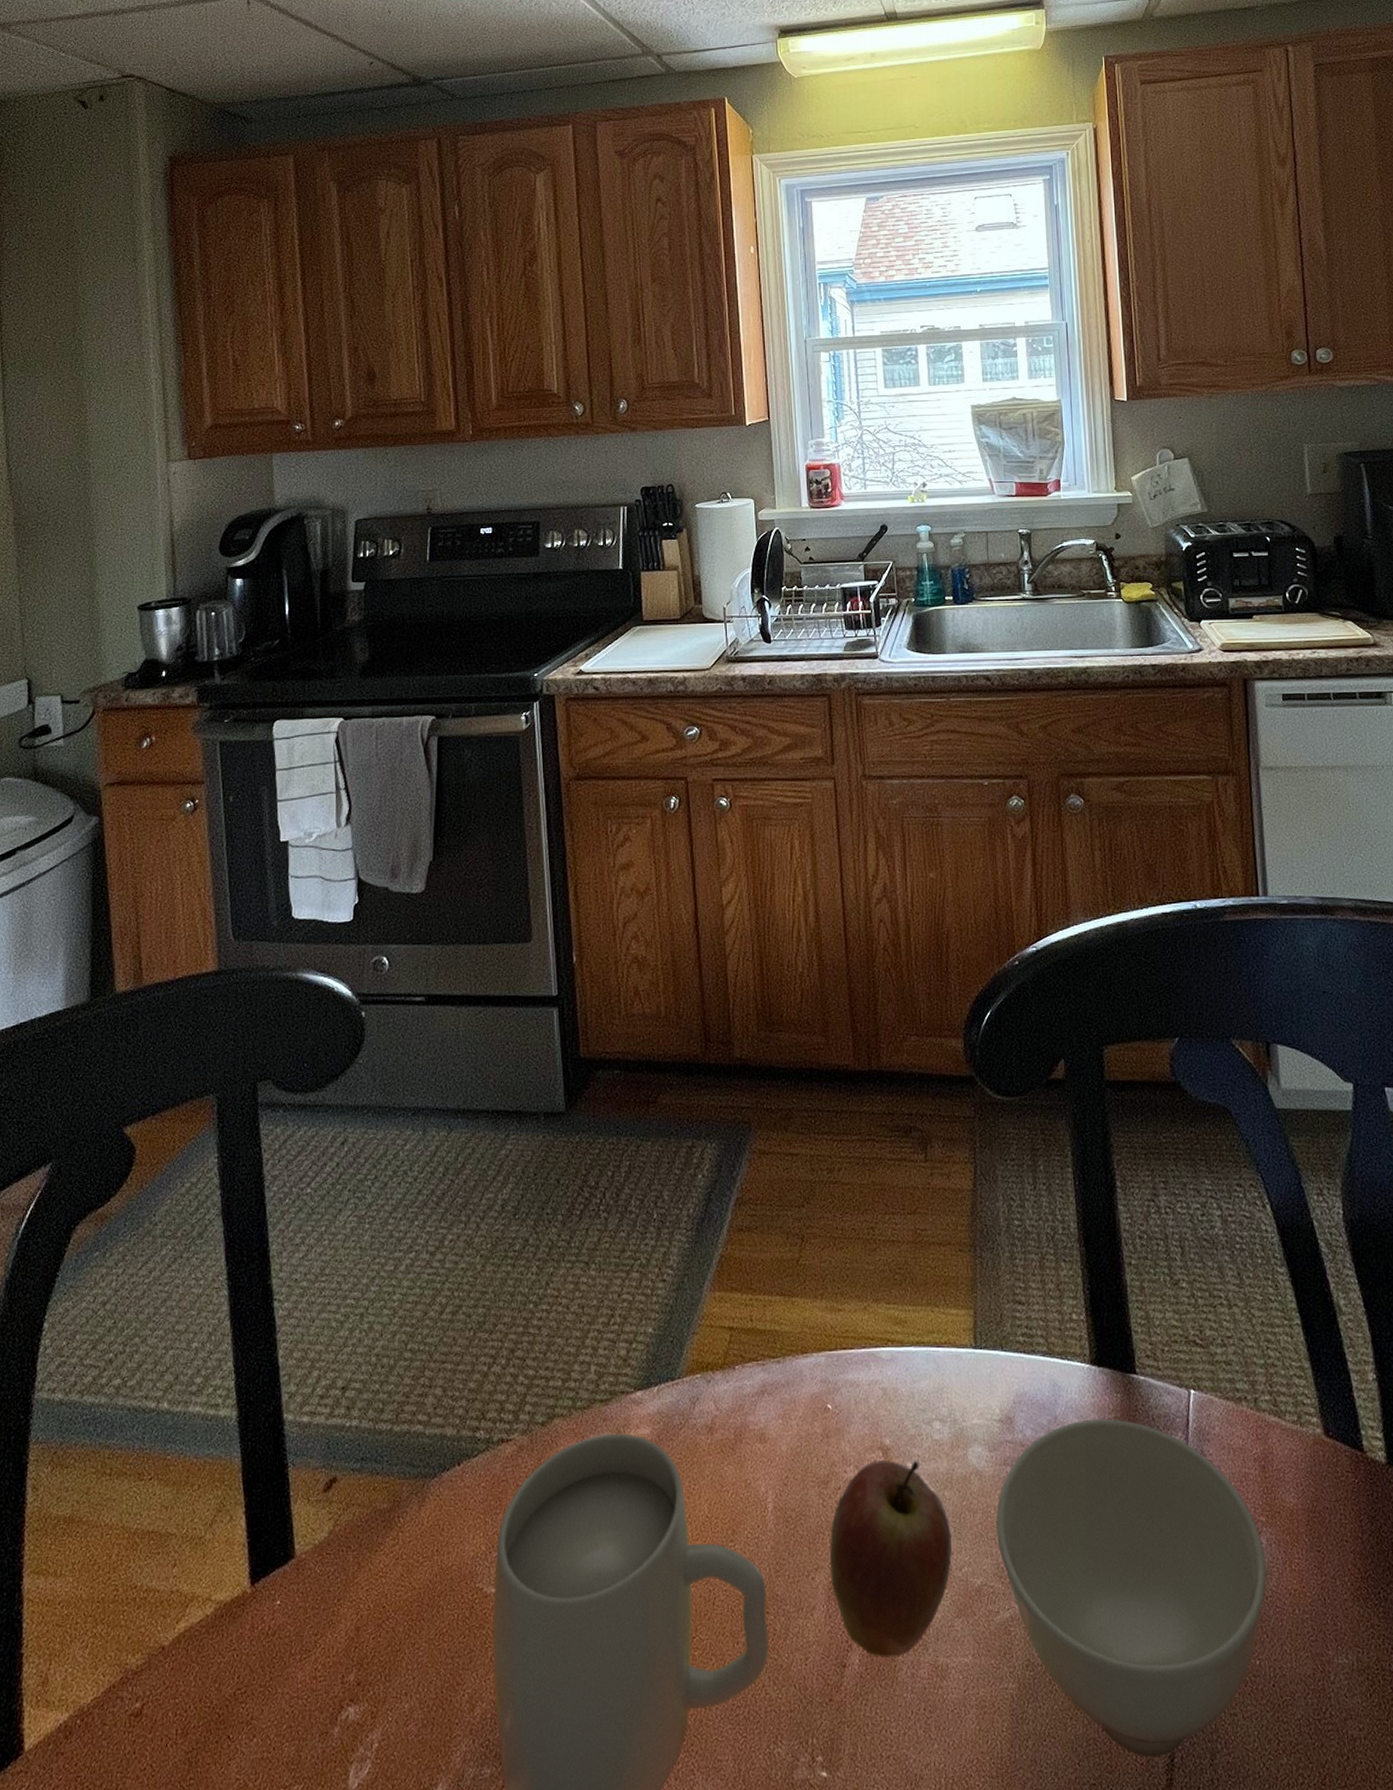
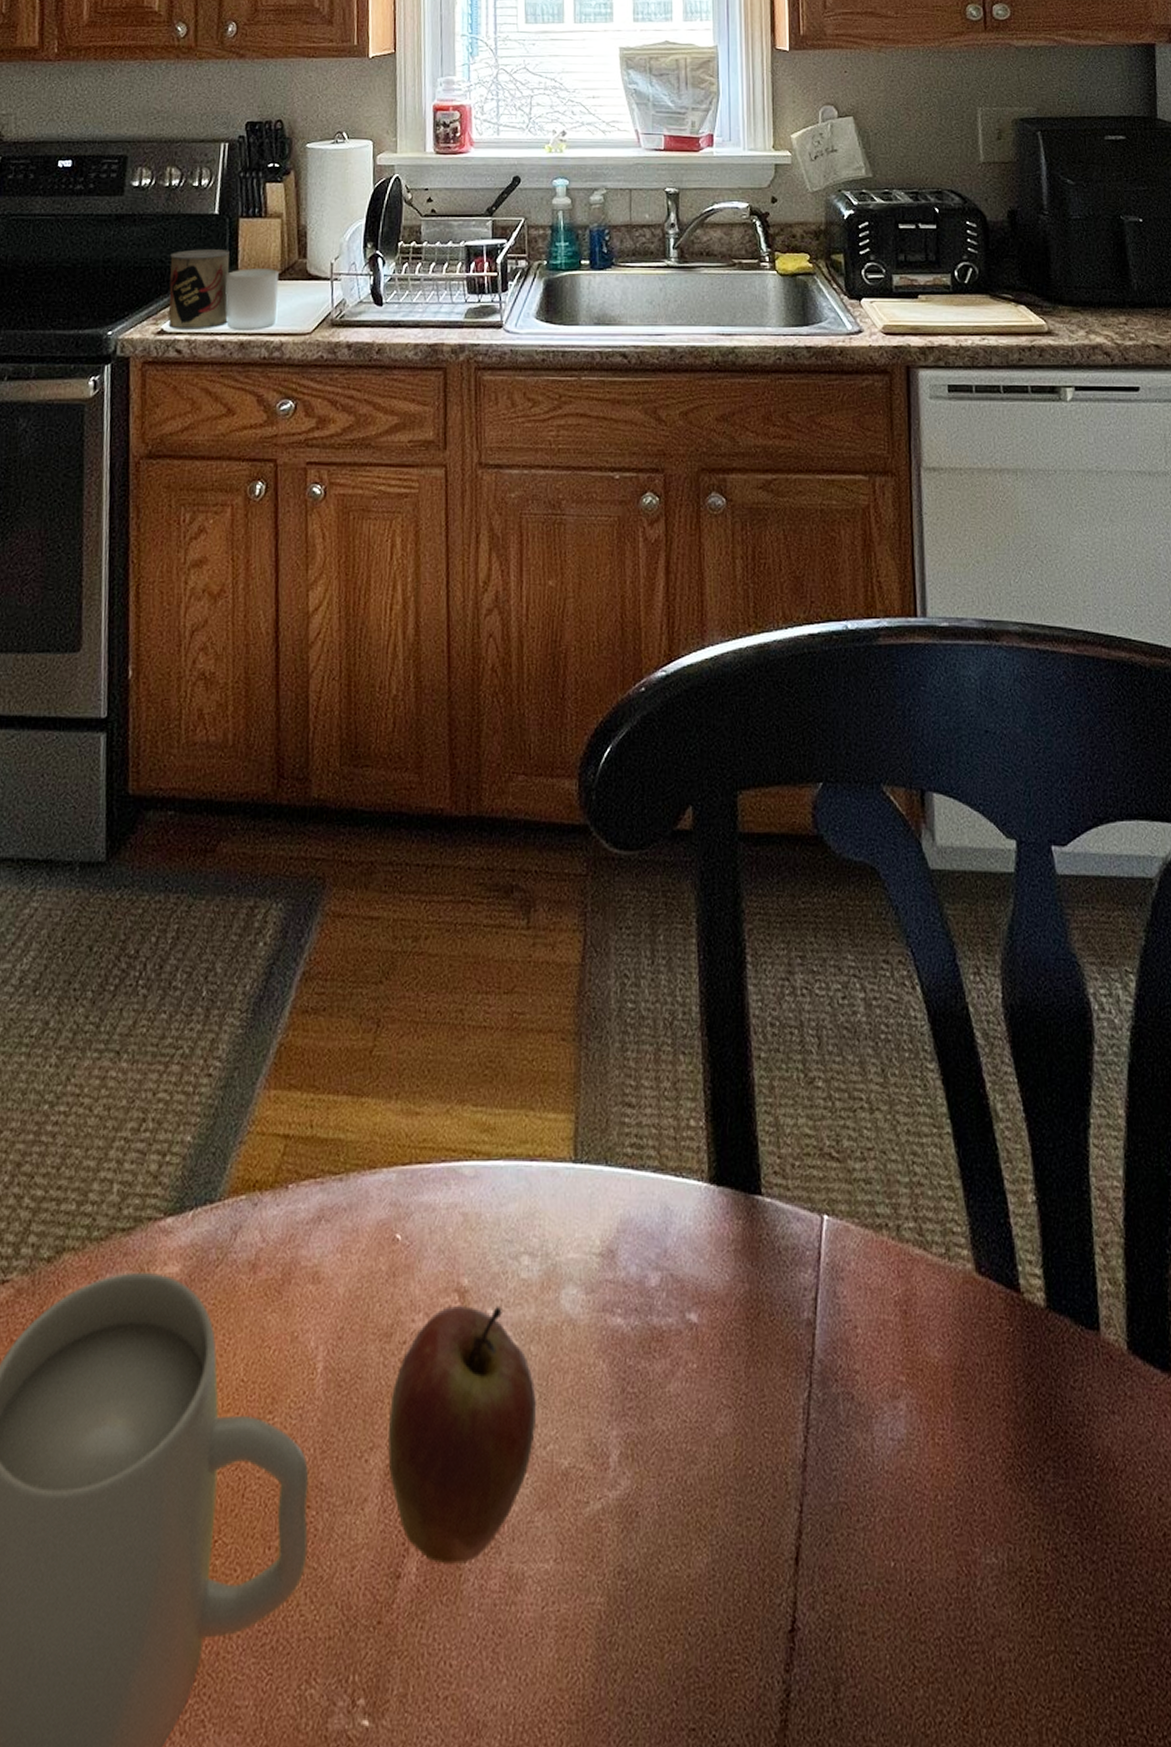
tin can: none [583,599,637,671] -> present [168,249,230,331]
mug: none [632,614,680,670] -> present [225,268,280,332]
bowl: present [996,1419,1267,1758] -> none [590,1251,906,1692]

